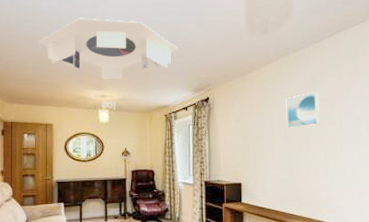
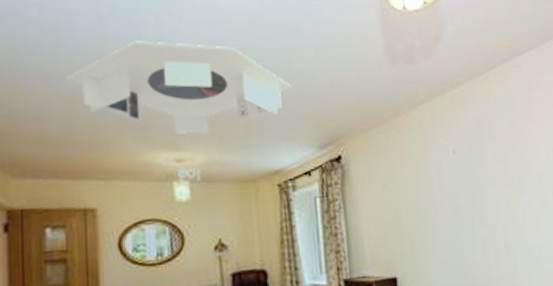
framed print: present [286,92,320,128] -> none [446,142,493,194]

